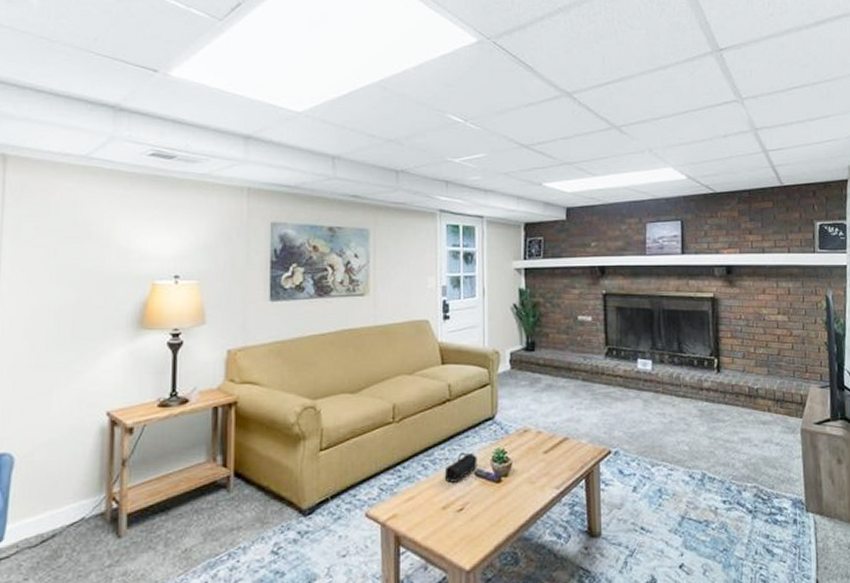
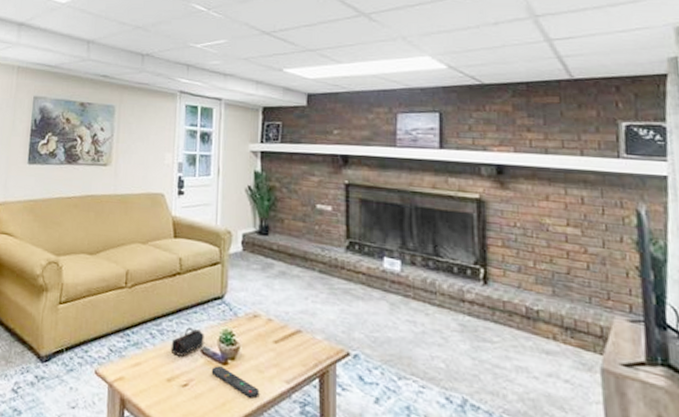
remote control: none [486,485,532,510] -> present [211,366,260,399]

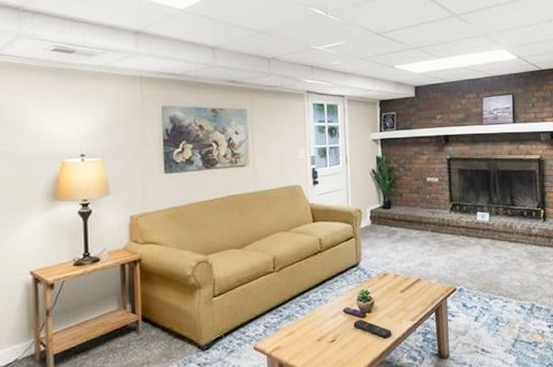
pencil case: present [170,327,204,357] -> none [318,294,346,319]

